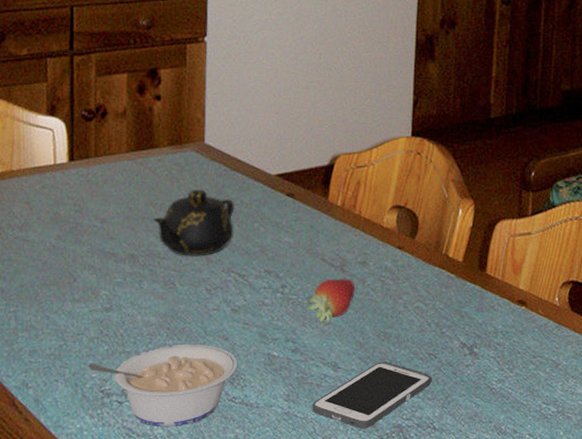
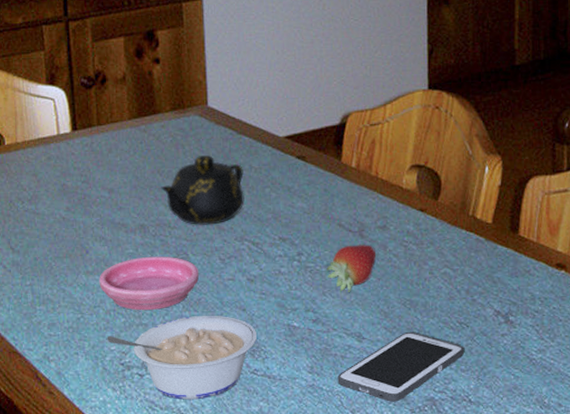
saucer: none [85,285,185,339] -> present [99,256,199,311]

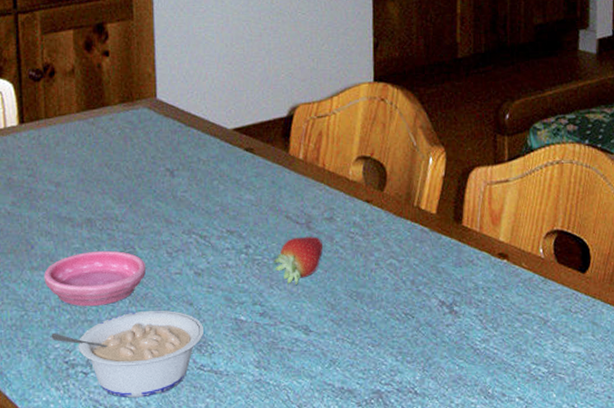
teapot: present [160,155,245,225] -> none [108,148,193,219]
cell phone: present [337,331,464,402] -> none [284,323,409,396]

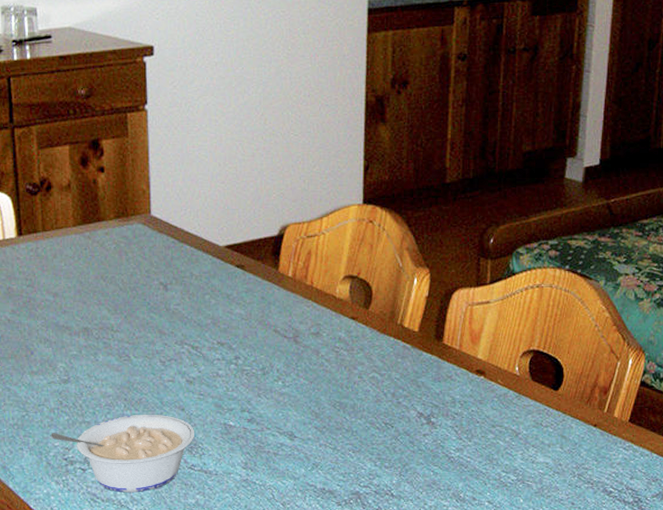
saucer: present [44,250,146,307] -> none [43,358,140,410]
fruit: present [274,236,323,285] -> none [262,350,309,394]

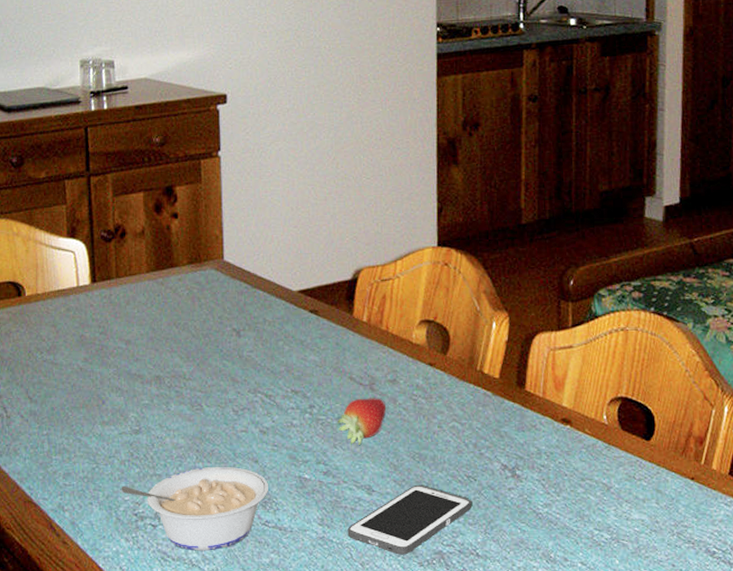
fruit: none [262,350,309,394] -> present [337,398,386,445]
cell phone: none [270,431,388,496] -> present [347,484,471,555]

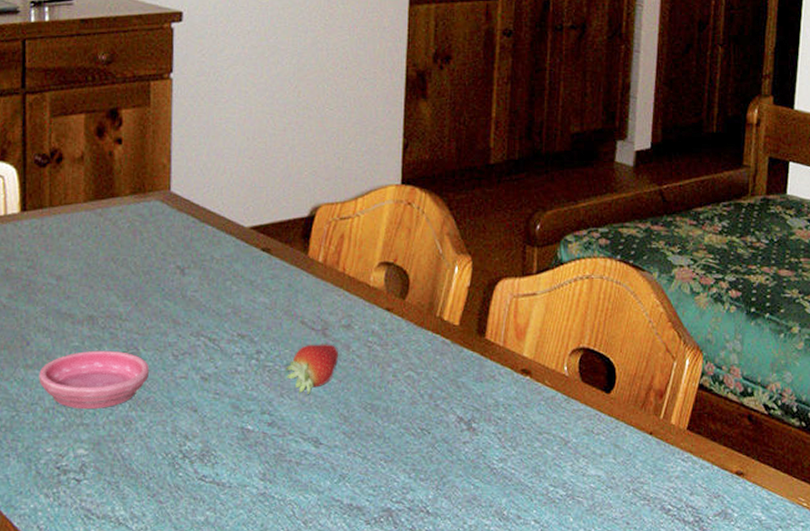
saucer: none [114,407,212,462] -> present [39,350,149,410]
legume: present [121,467,268,551] -> none [43,416,207,508]
cell phone: present [347,484,471,555] -> none [291,437,424,513]

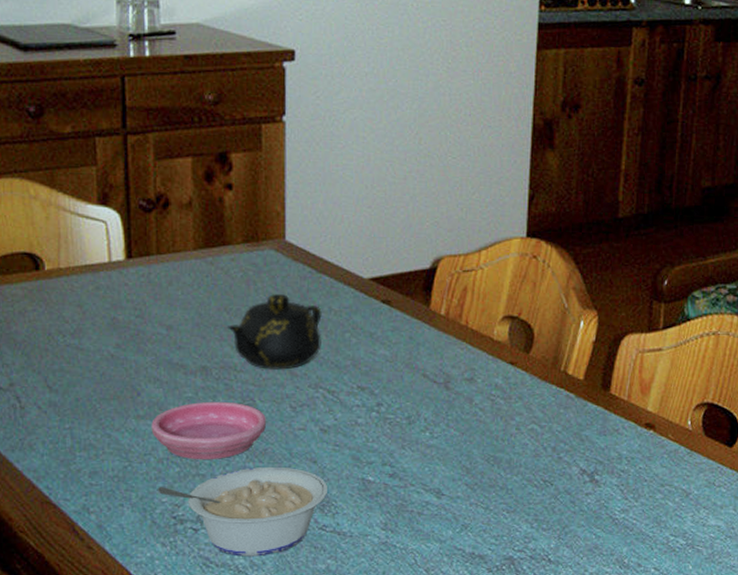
legume: none [43,416,207,508] -> present [158,467,327,557]
teapot: none [113,244,204,318] -> present [226,294,322,370]
fruit: present [286,344,338,394] -> none [407,397,461,446]

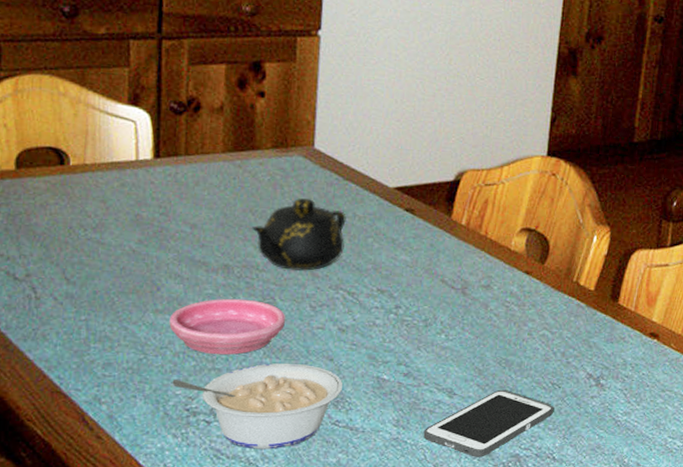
cell phone: none [412,488,546,561] -> present [423,389,553,458]

